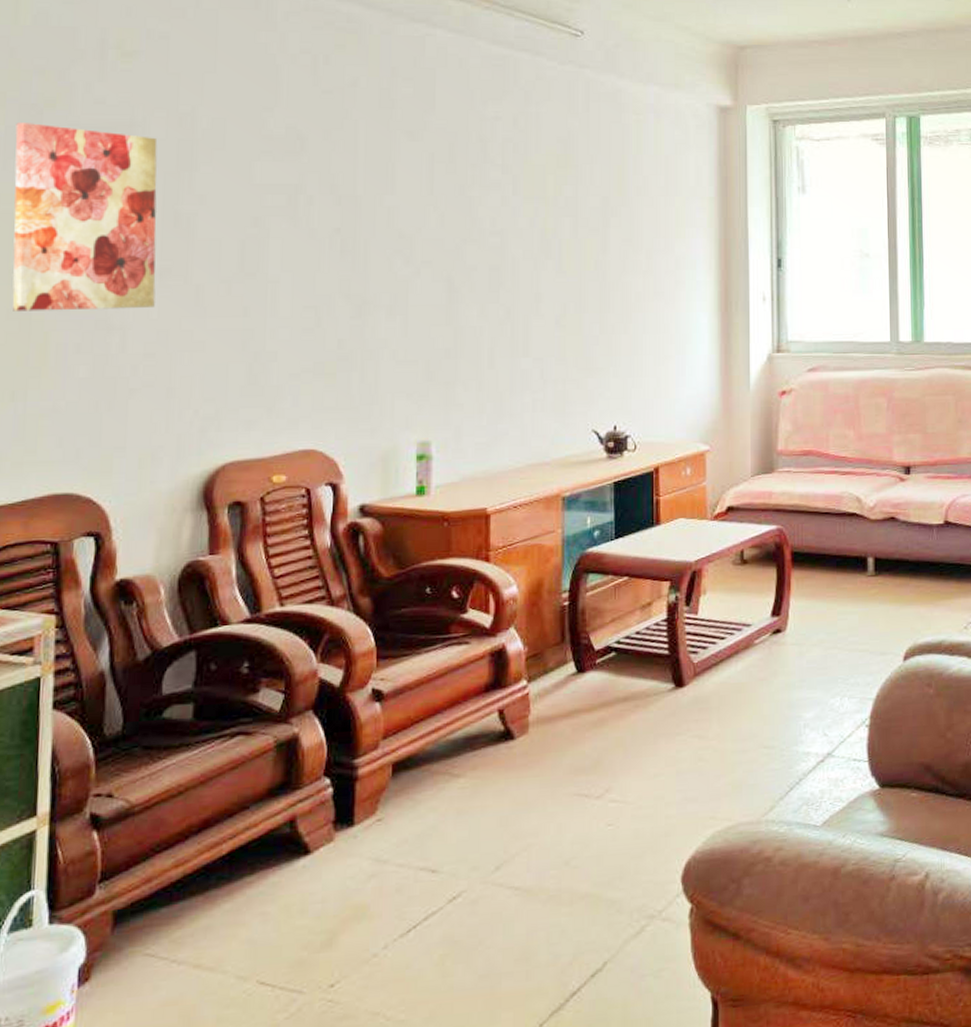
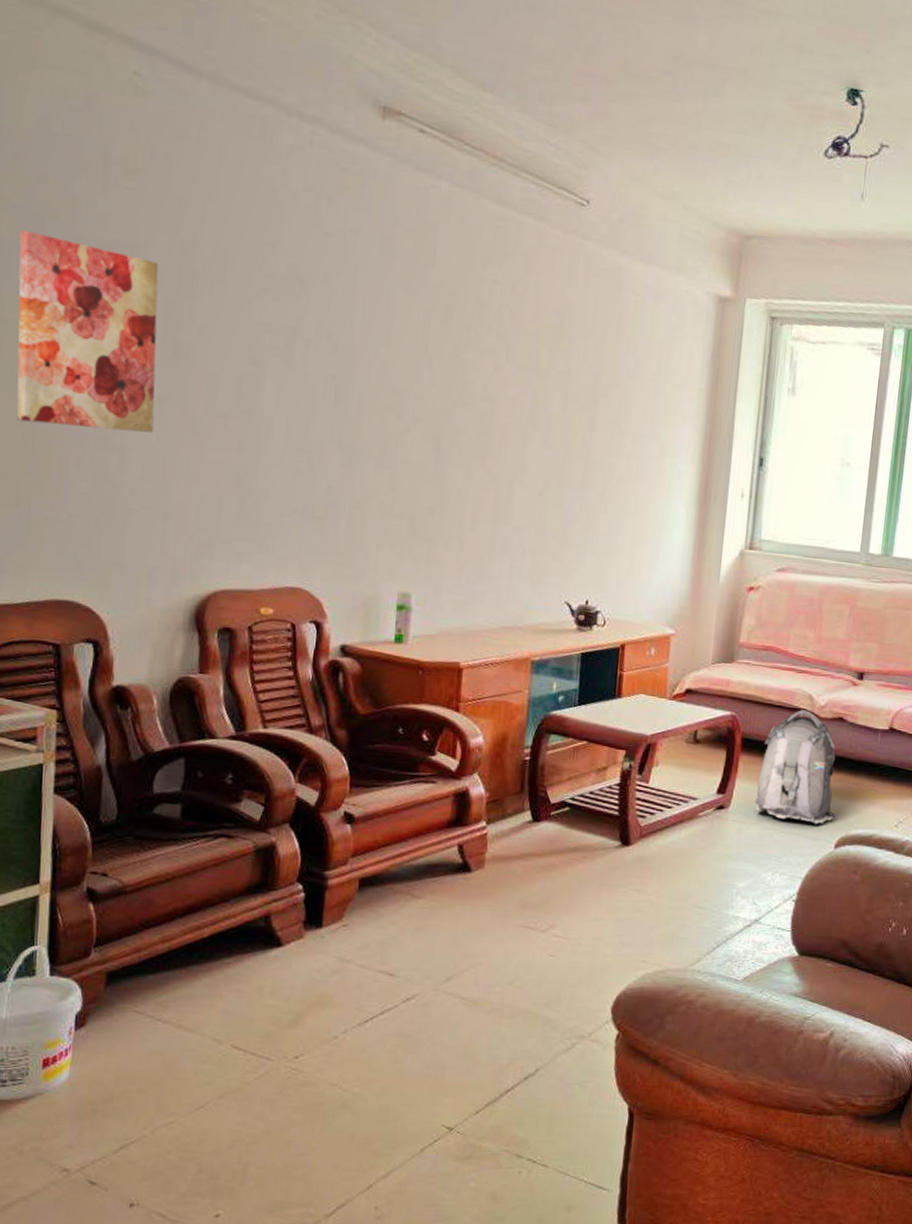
backpack: none [812,514,901,638] -> present [754,710,837,825]

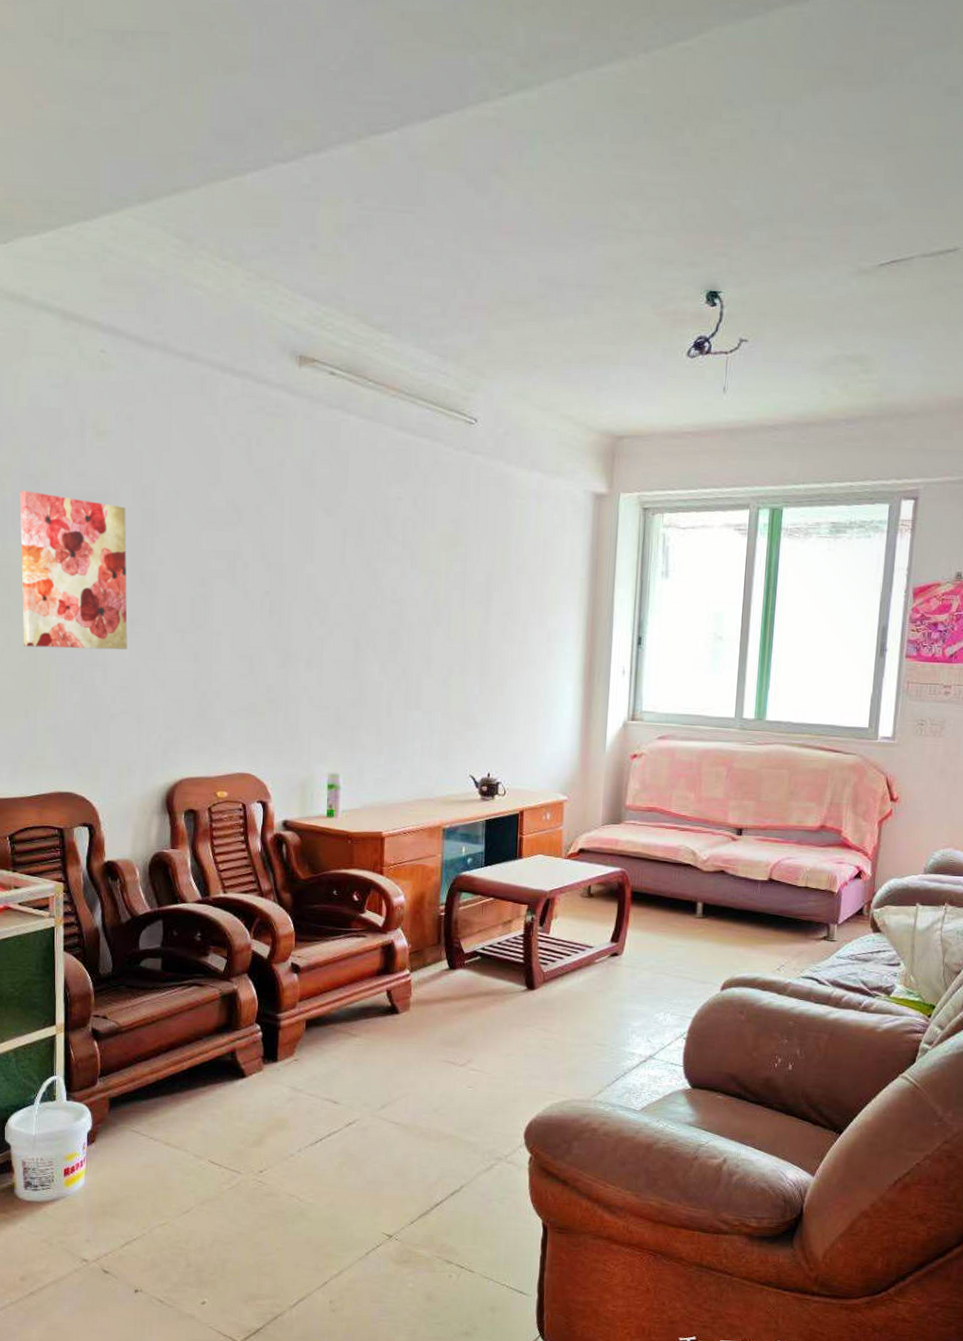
backpack: present [754,710,837,825] -> none [645,864,722,969]

